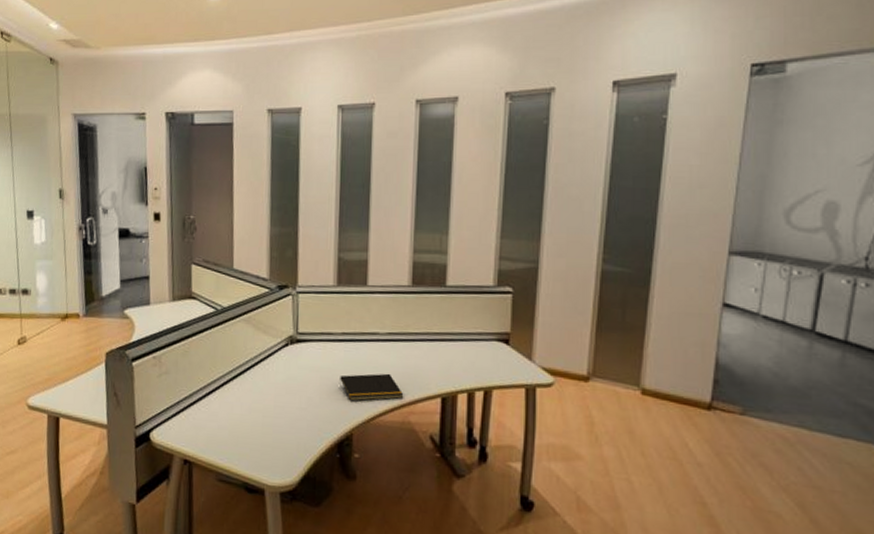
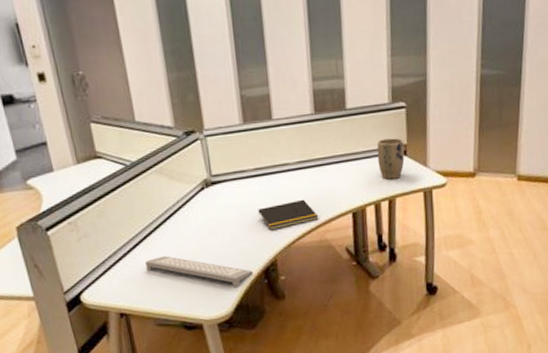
computer keyboard: none [218,407,326,457] -> present [145,256,254,288]
plant pot: none [475,323,507,369] -> present [377,138,405,180]

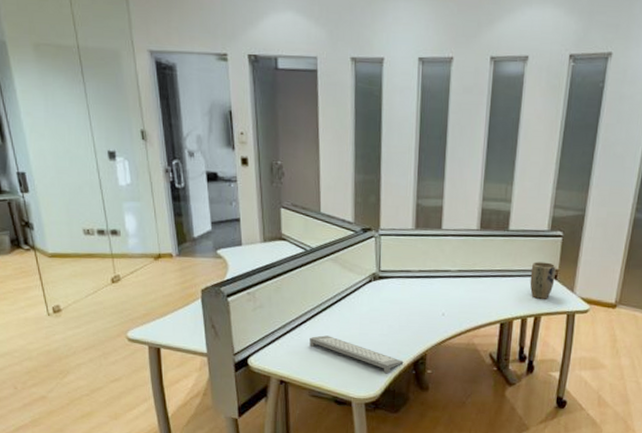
notepad: present [257,199,319,231] -> none [415,304,470,328]

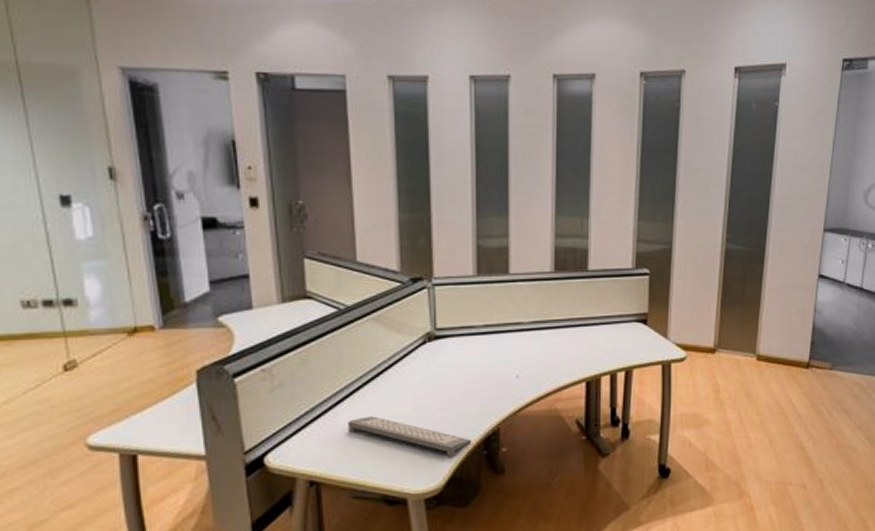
plant pot: present [530,262,556,299] -> none [617,305,645,349]

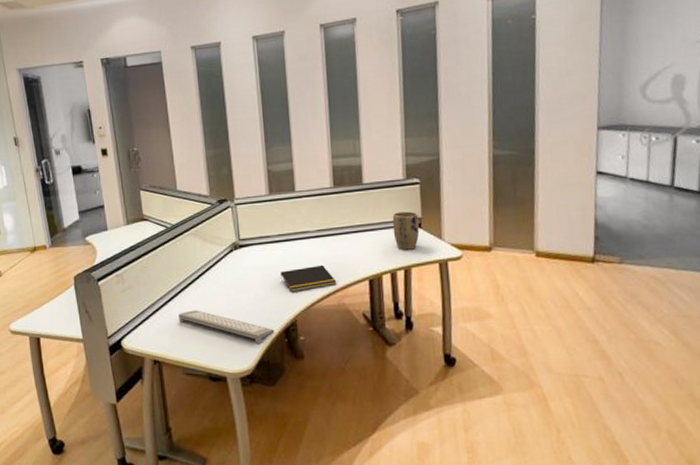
notepad: none [482,363,550,395] -> present [280,265,337,292]
plant pot: none [617,305,645,349] -> present [392,211,420,250]

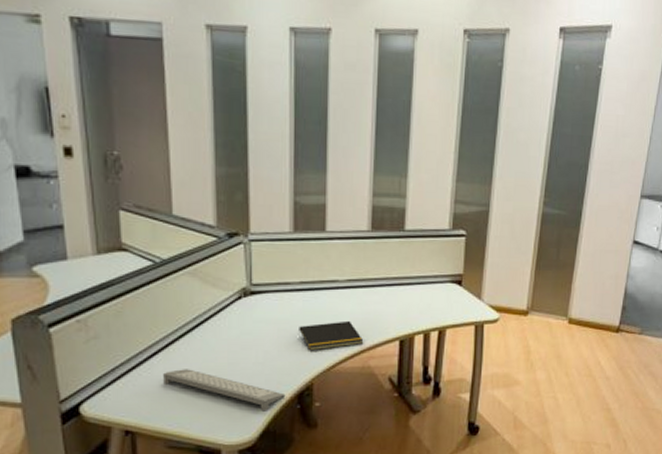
plant pot: present [392,211,420,250] -> none [431,266,460,309]

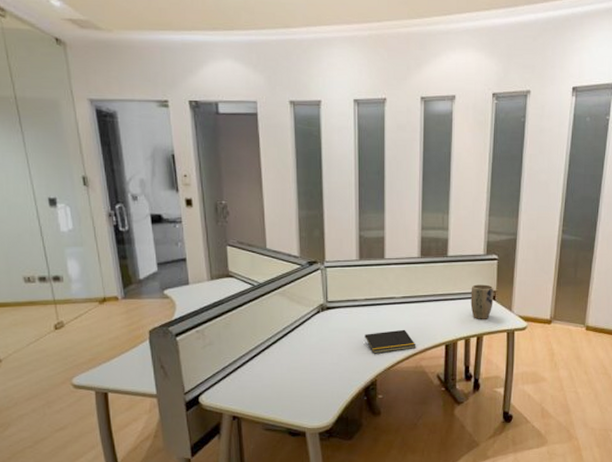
computer keyboard: present [163,369,286,412] -> none [261,368,355,402]
plant pot: none [431,266,460,309] -> present [470,284,494,319]

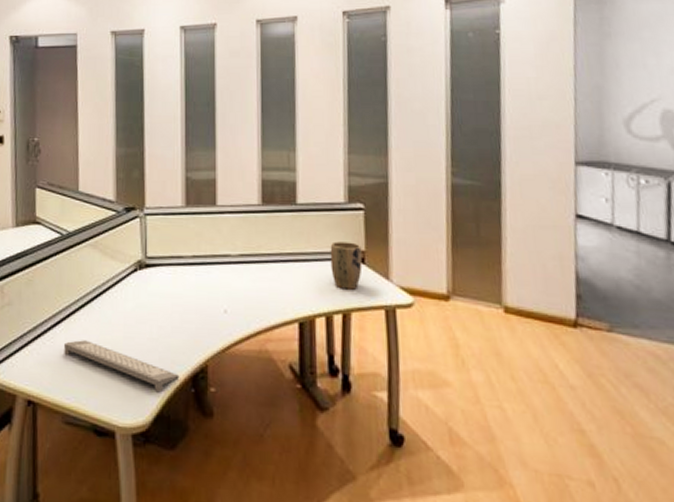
computer keyboard: none [261,368,355,402] -> present [64,340,180,393]
notepad: present [363,329,416,354] -> none [191,298,260,330]

